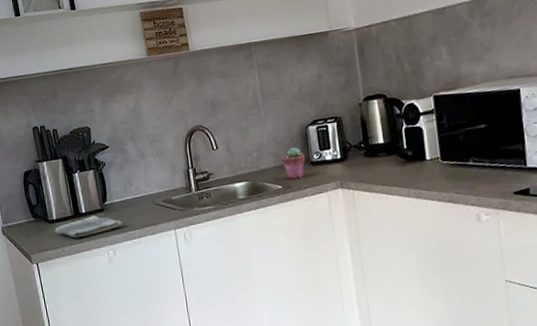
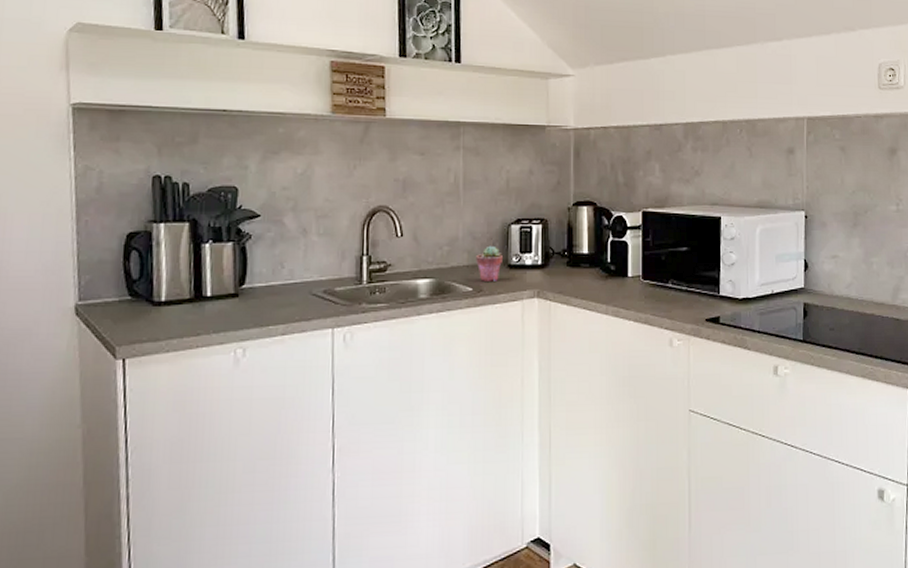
dish towel: present [54,215,124,238] -> none [160,301,264,329]

